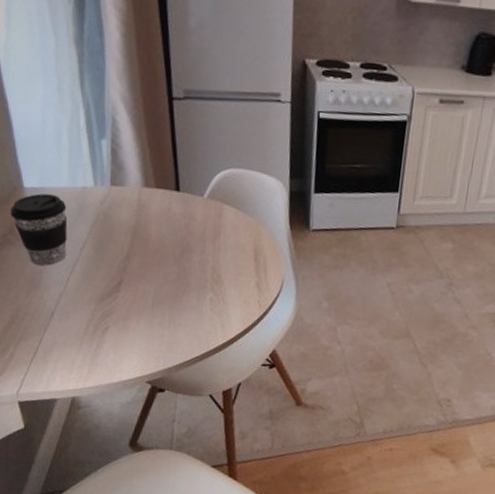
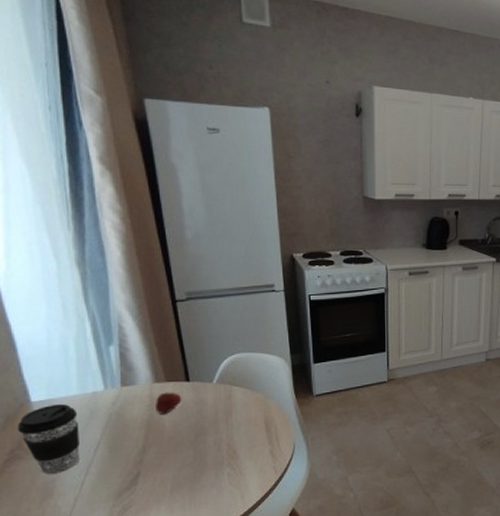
fruit: none [142,199,170,223] -> present [154,392,182,414]

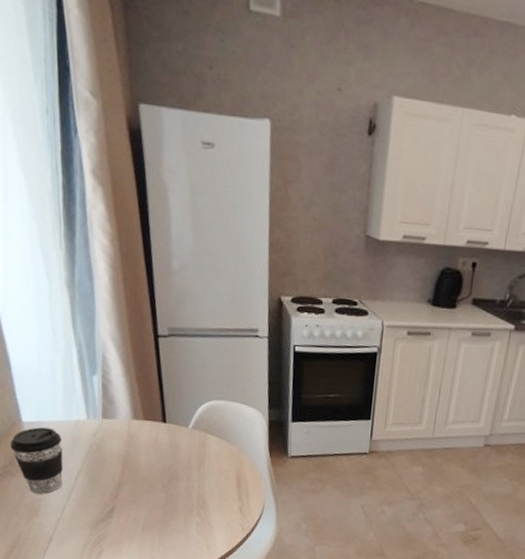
fruit: present [154,392,182,414] -> none [132,430,158,453]

